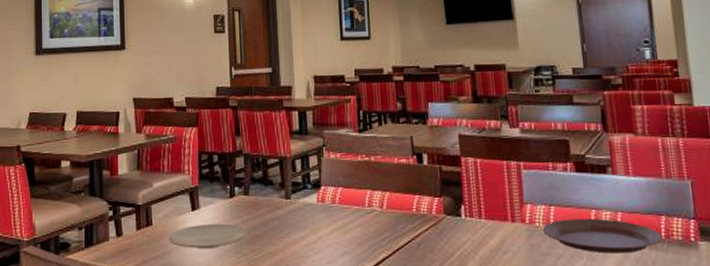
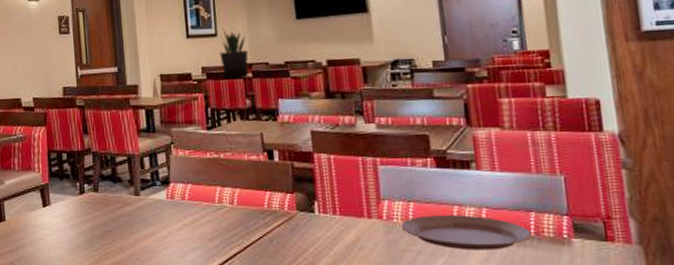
plate: present [168,223,248,248] -> none [21,219,99,243]
planter: none [372,32,400,81] -> present [219,29,249,79]

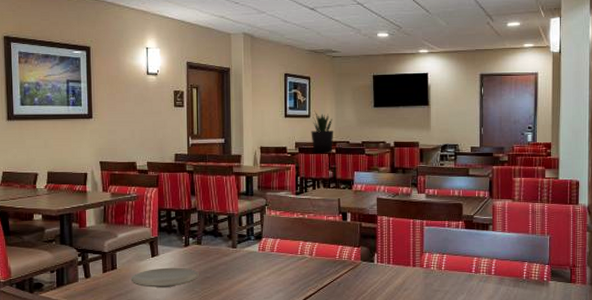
plate: none [21,219,99,243] -> present [130,267,200,288]
plate: present [400,215,532,250] -> none [435,264,524,290]

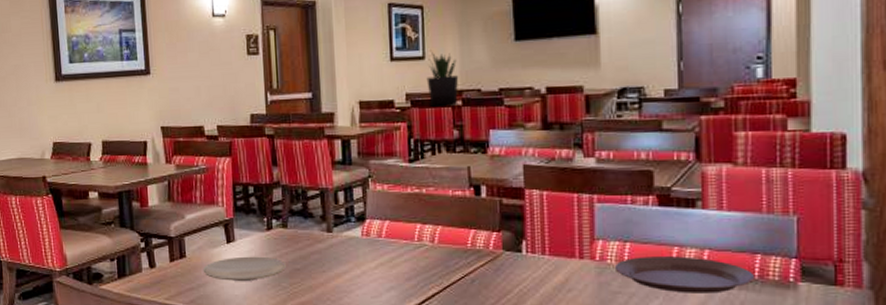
plate: none [435,264,524,290] -> present [614,256,756,294]

